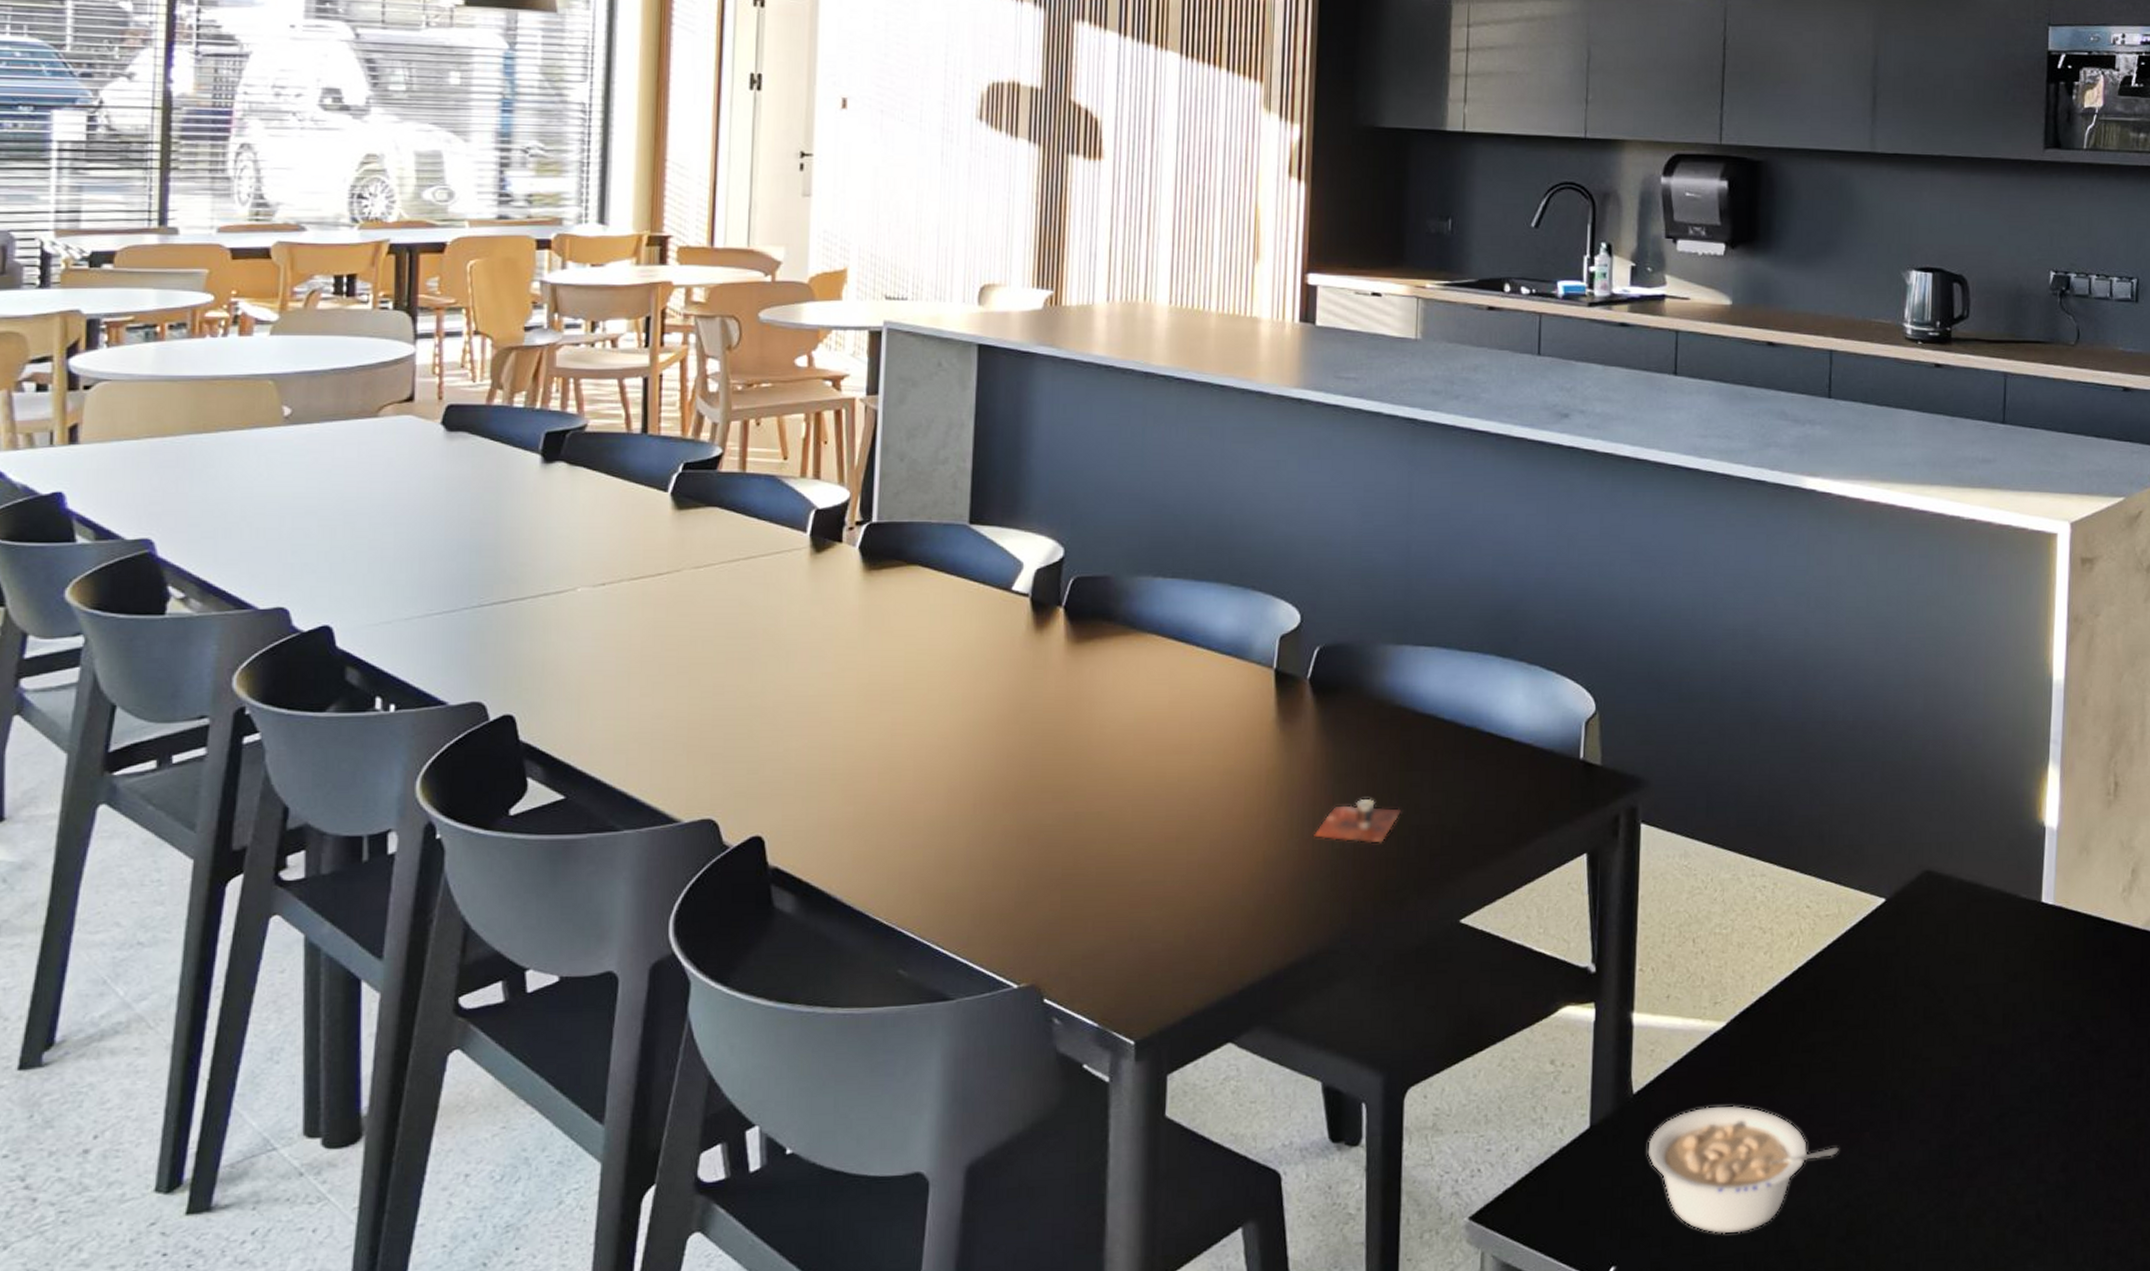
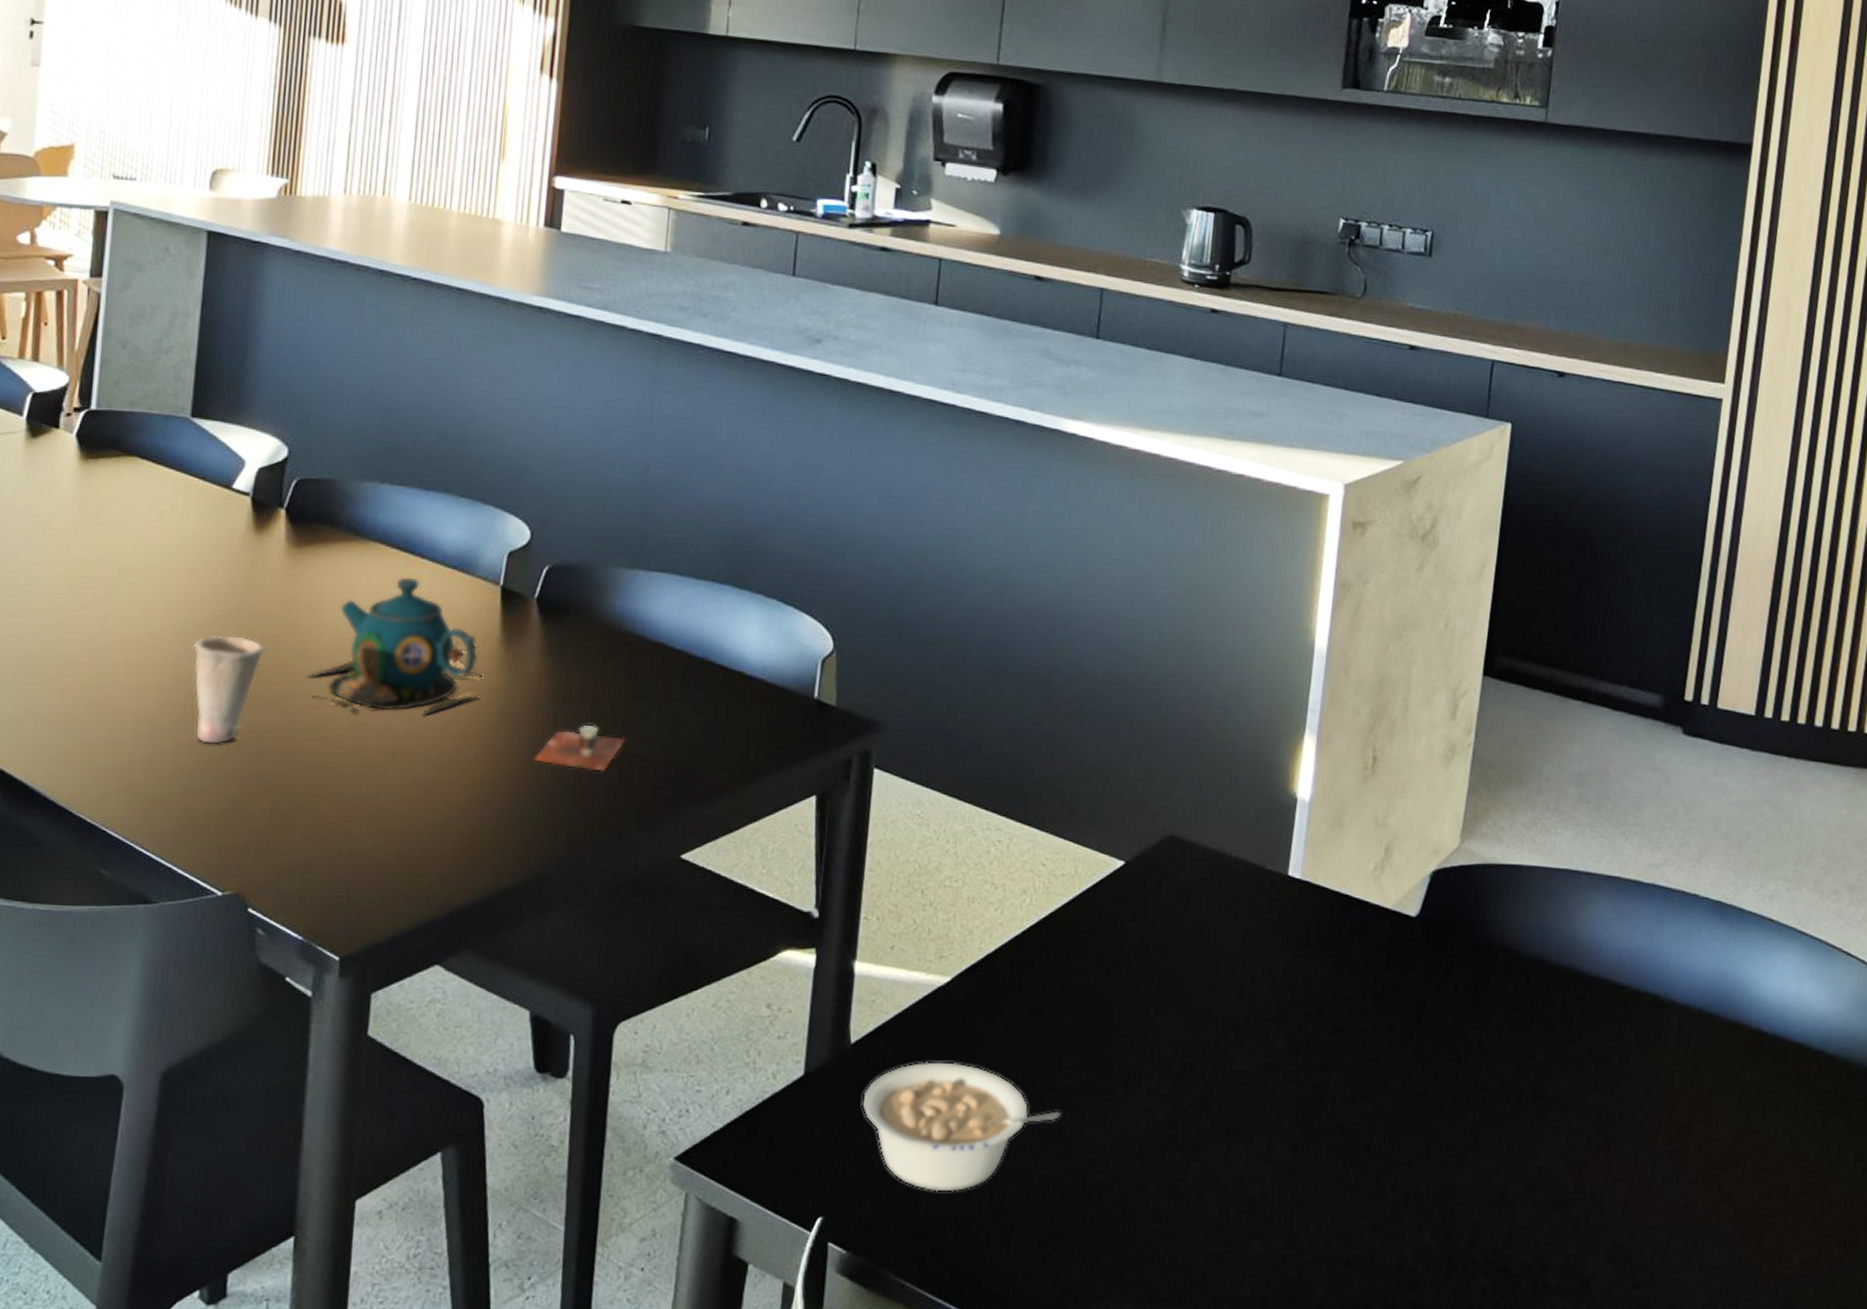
cup: none [981,733,1049,840] -> present [194,635,264,744]
teapot: none [1091,666,1261,801] -> present [307,577,483,717]

